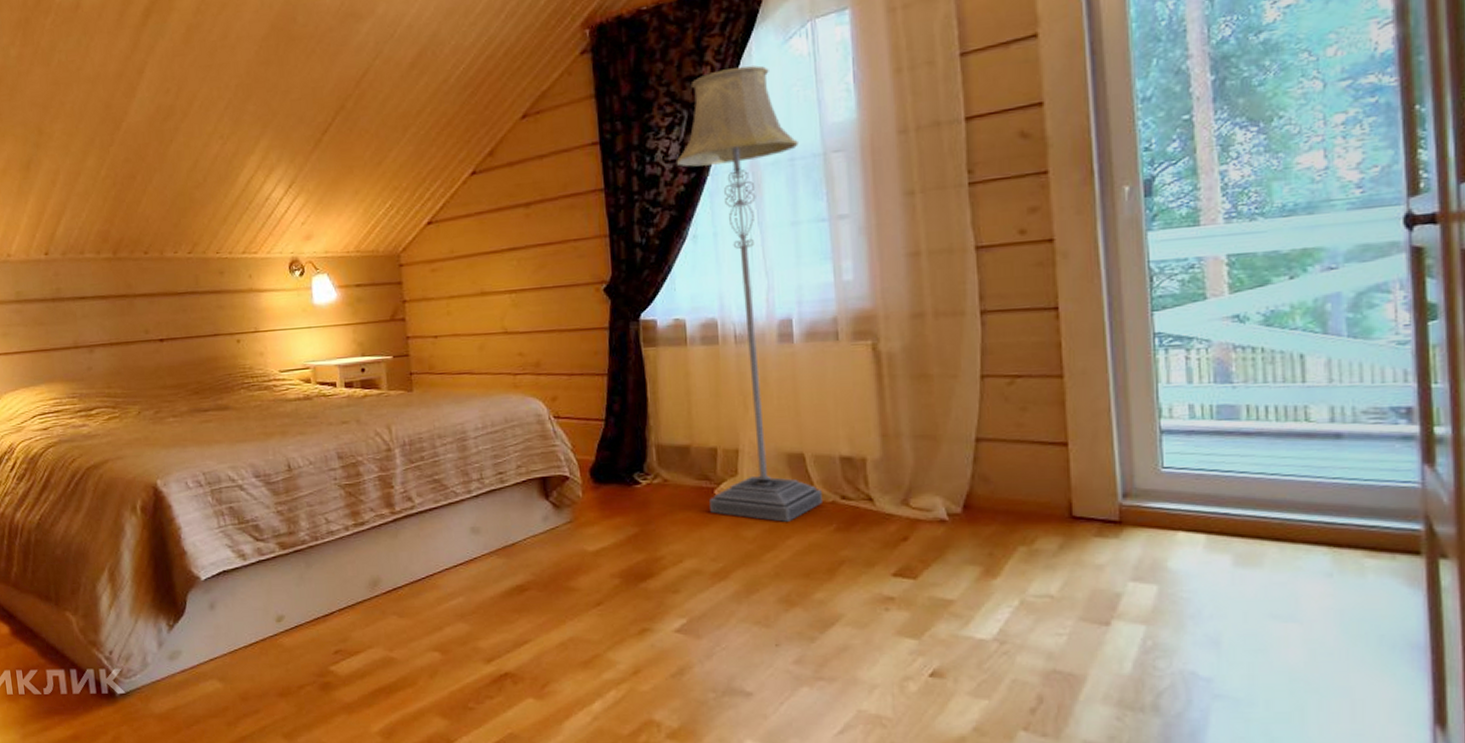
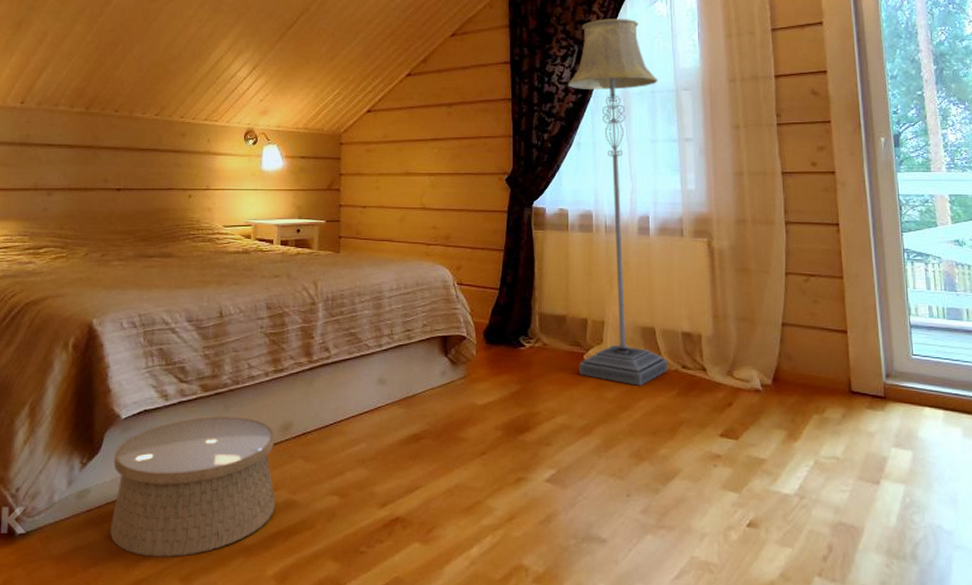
woven basket: none [199,574,372,715] -> present [110,417,275,557]

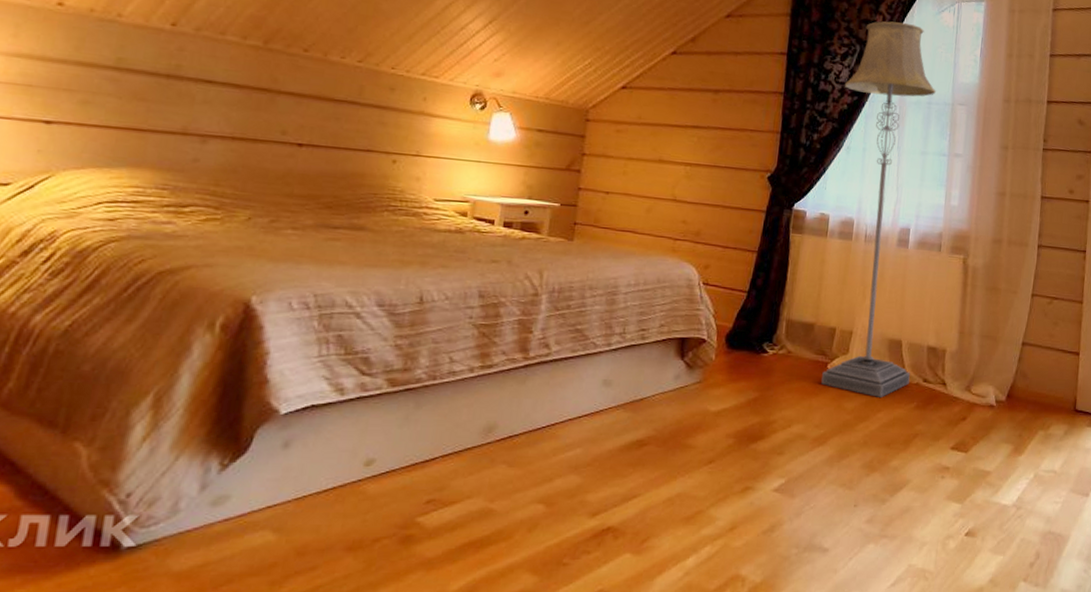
woven basket: present [110,417,275,557] -> none [253,415,474,572]

